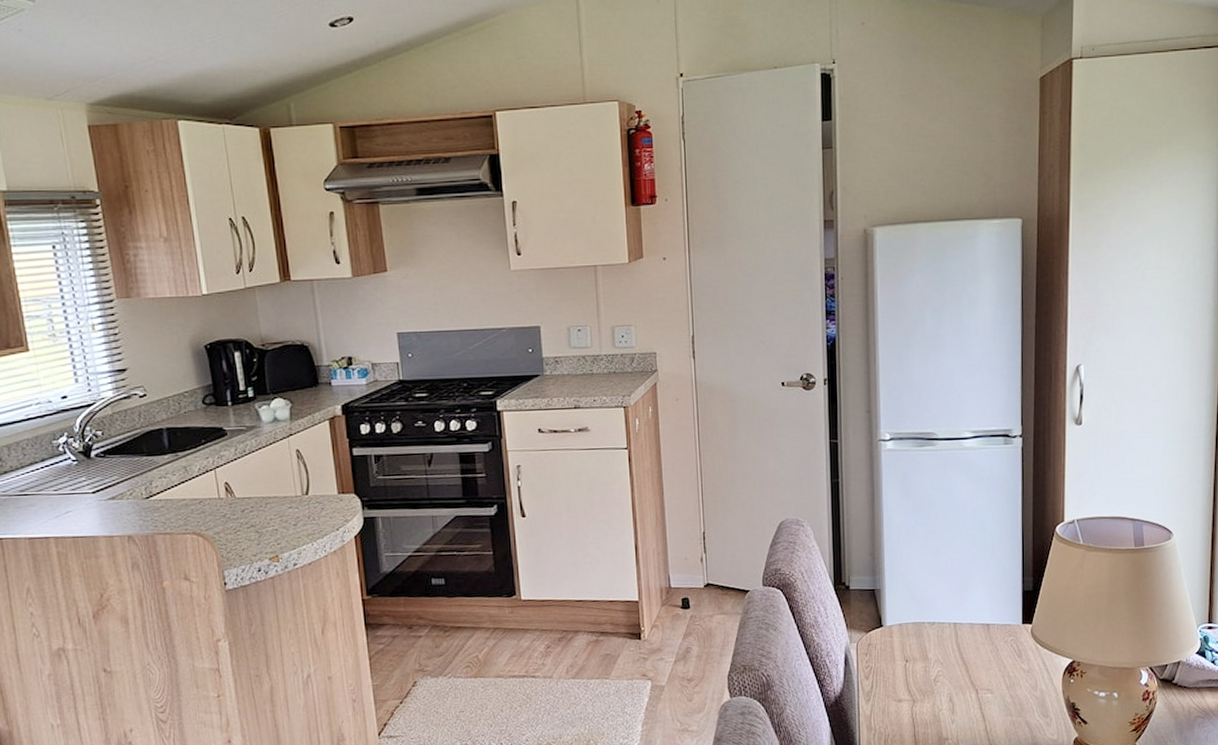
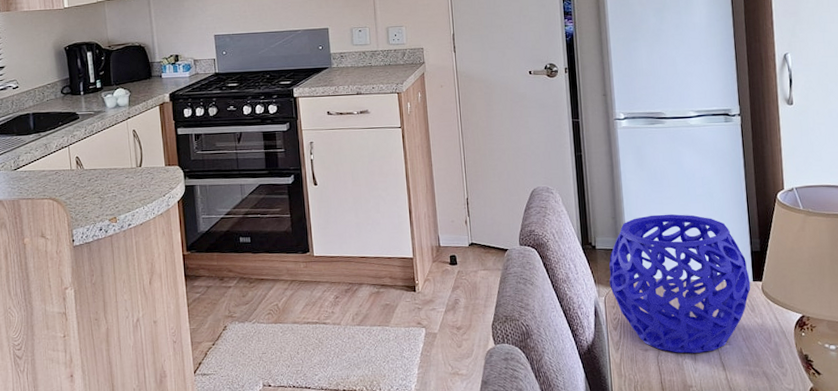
decorative bowl: none [863,549,1019,704] -> present [609,214,751,353]

